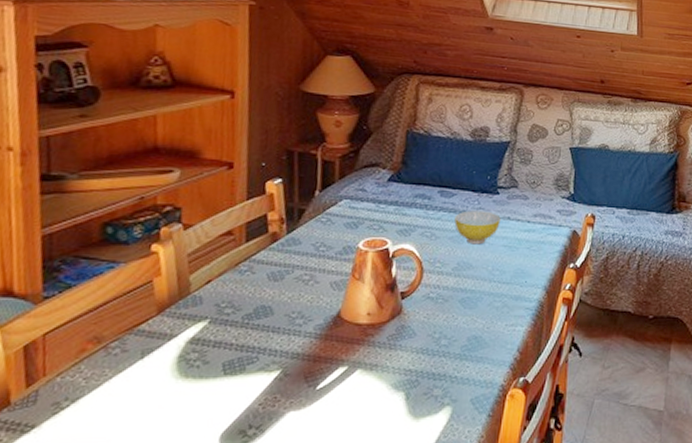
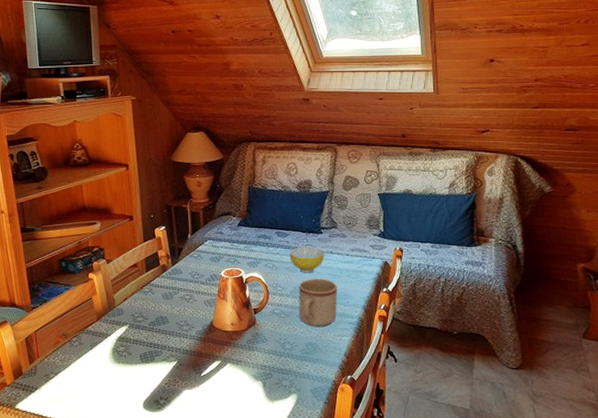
mug: none [461,251,514,315] -> present [299,278,337,327]

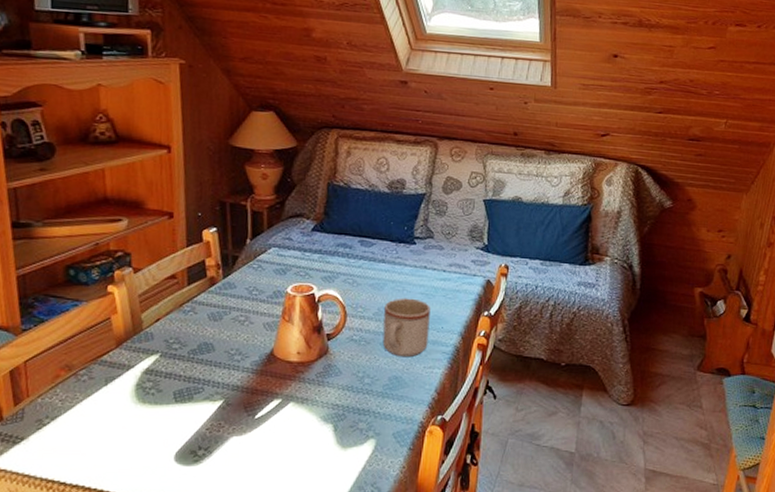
bowl: present [289,247,325,273] -> none [374,259,418,292]

